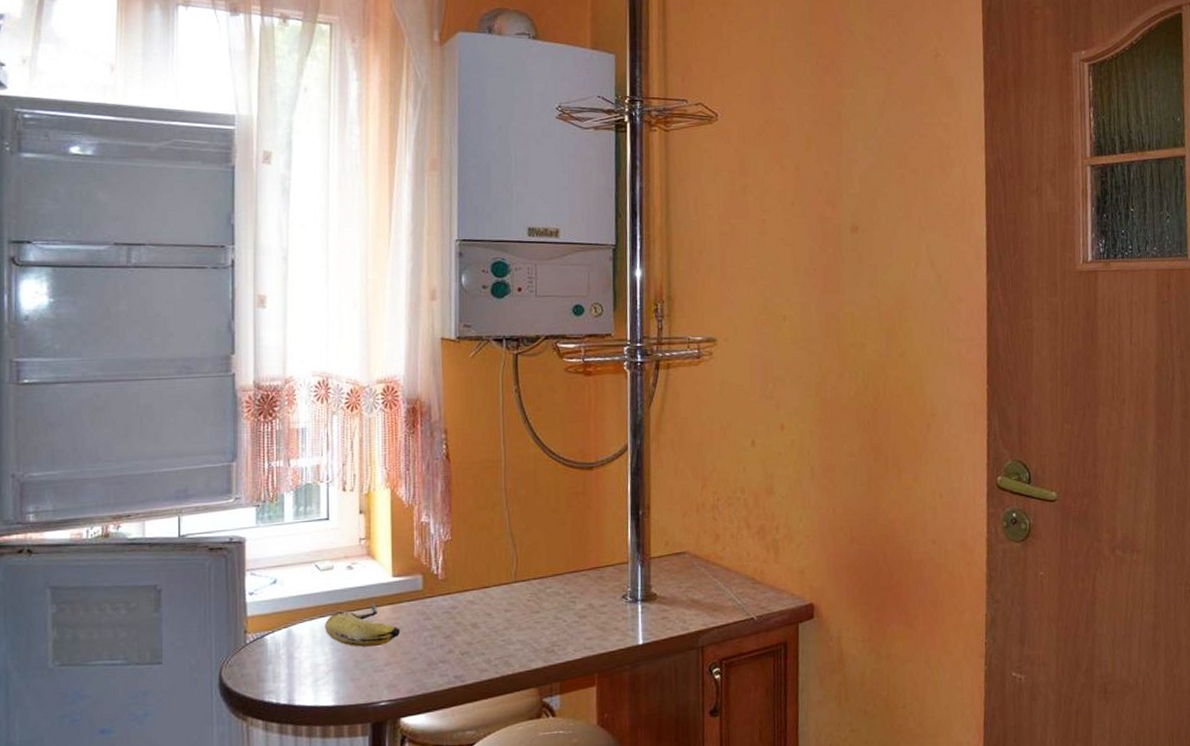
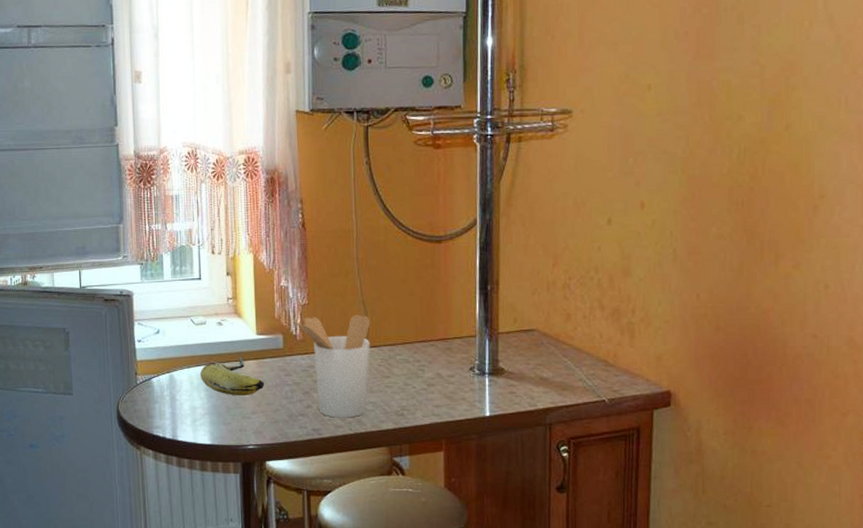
utensil holder: none [434,547,519,662] -> present [292,314,371,418]

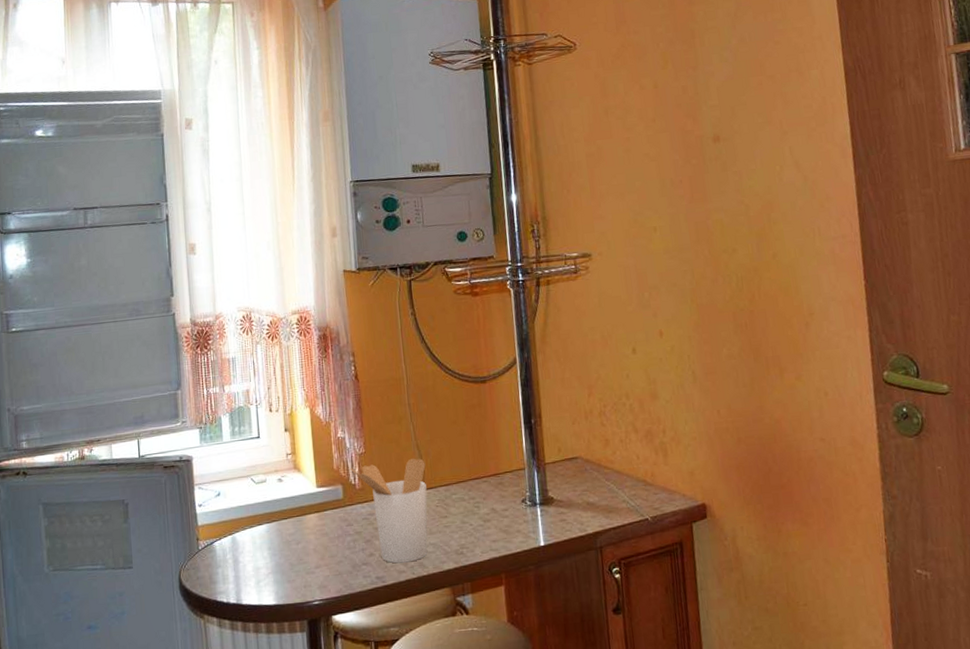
fruit: present [200,356,265,396] -> none [262,510,327,552]

